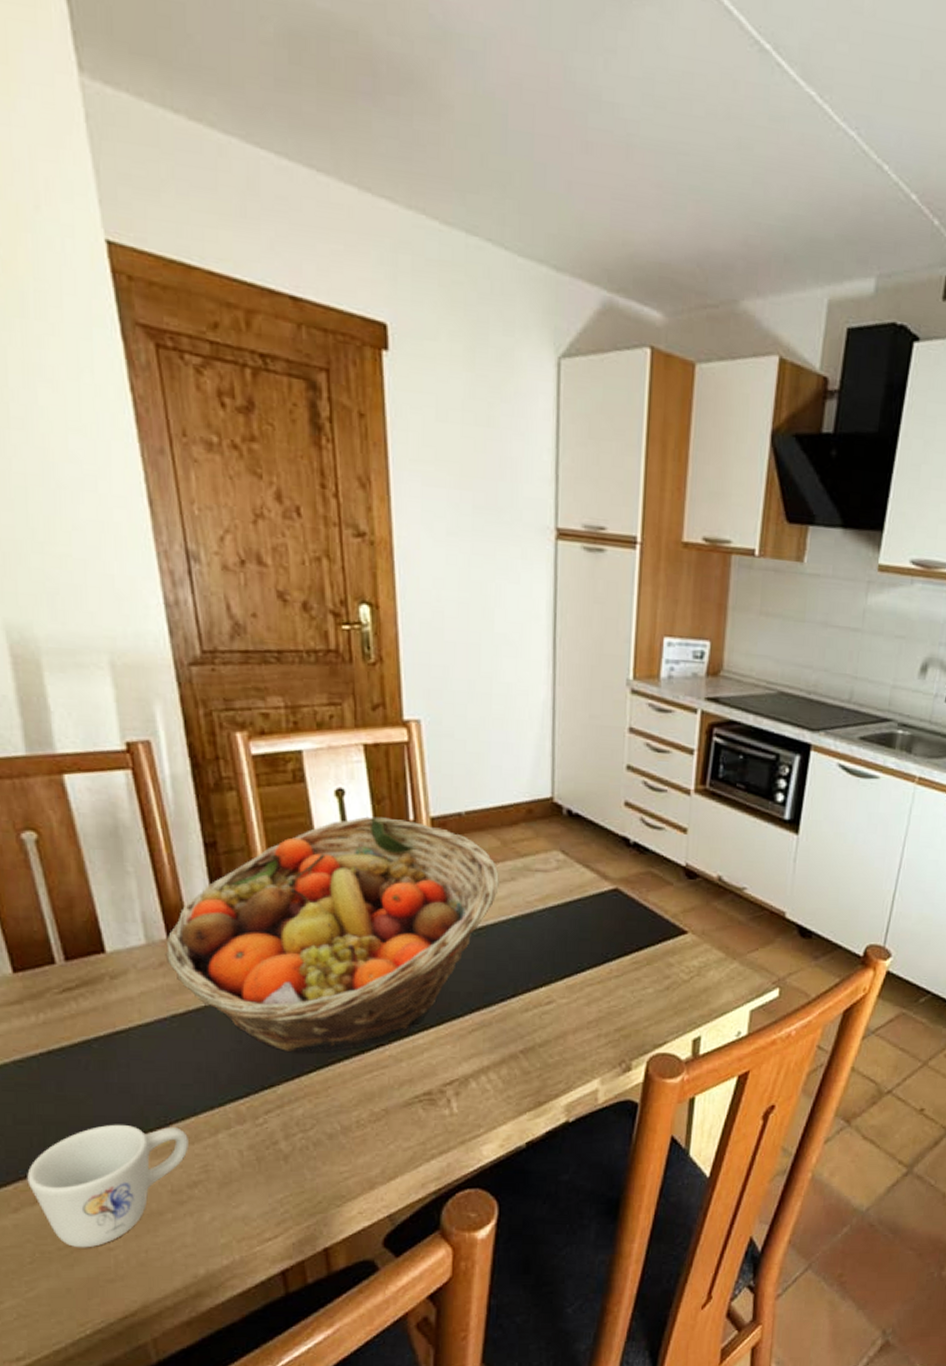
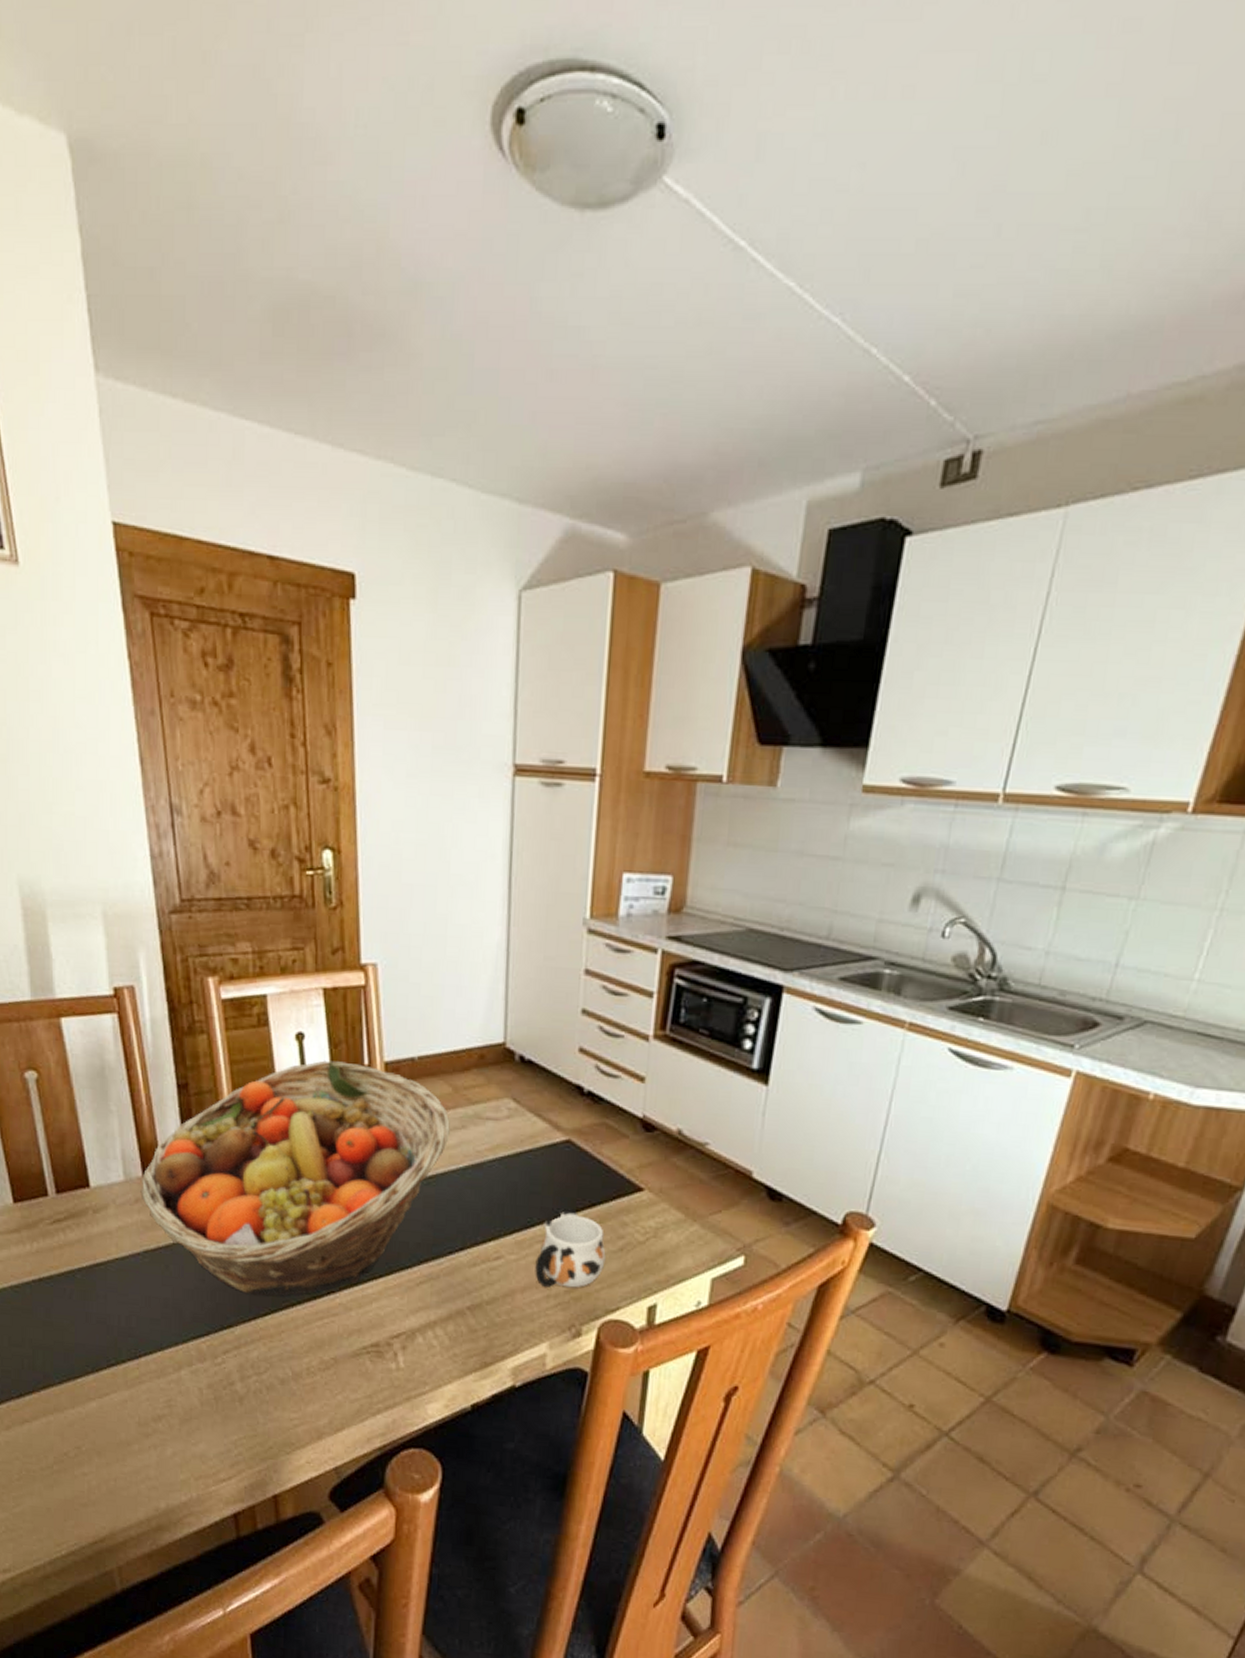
mug: present [27,1124,188,1248] -> none [18,1353,155,1471]
mug: none [586,951,653,1027] -> present [535,1206,606,1288]

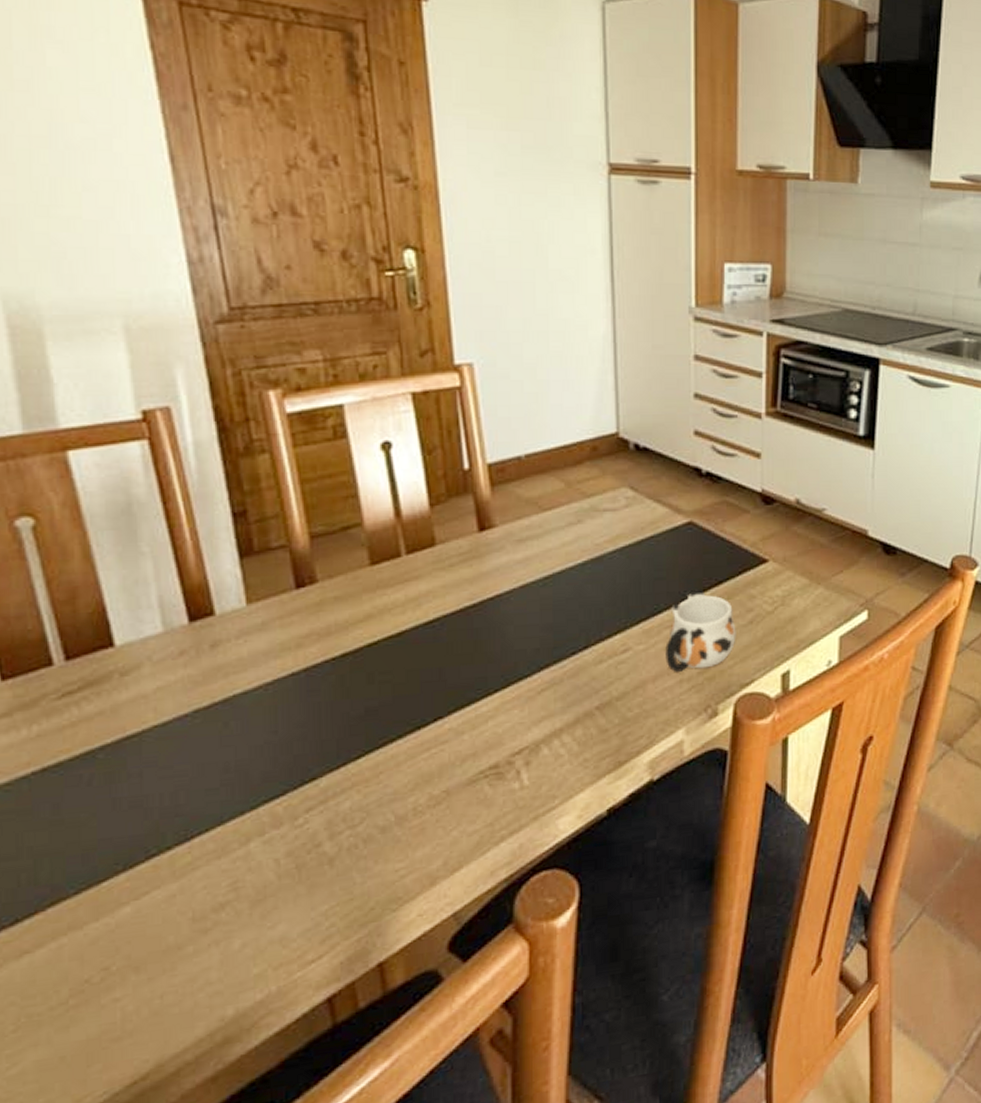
fruit basket: present [140,1060,450,1296] -> none [186,468,565,738]

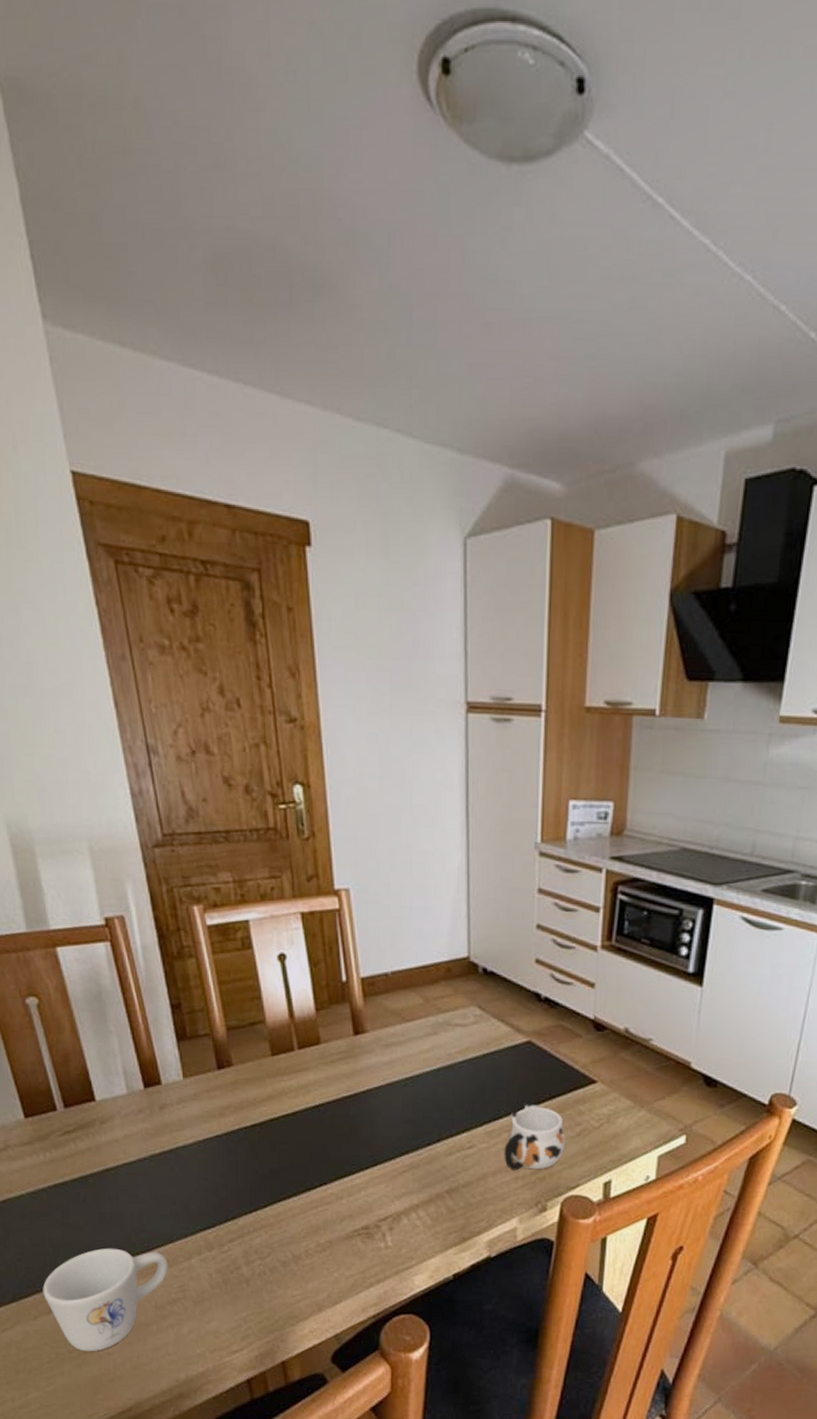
mug: none [12,841,214,1004] -> present [42,1248,168,1352]

